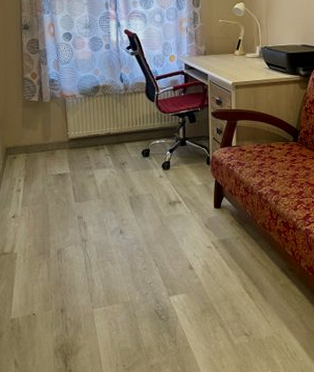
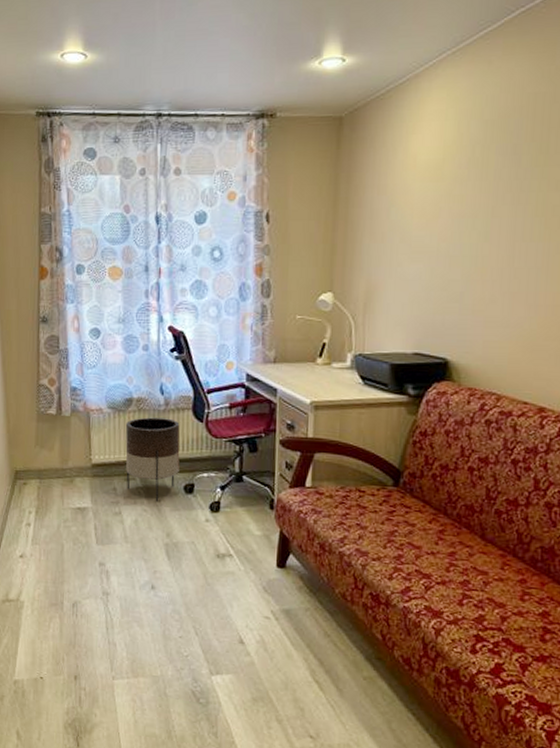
planter: none [94,100,138,165] -> present [125,417,180,502]

